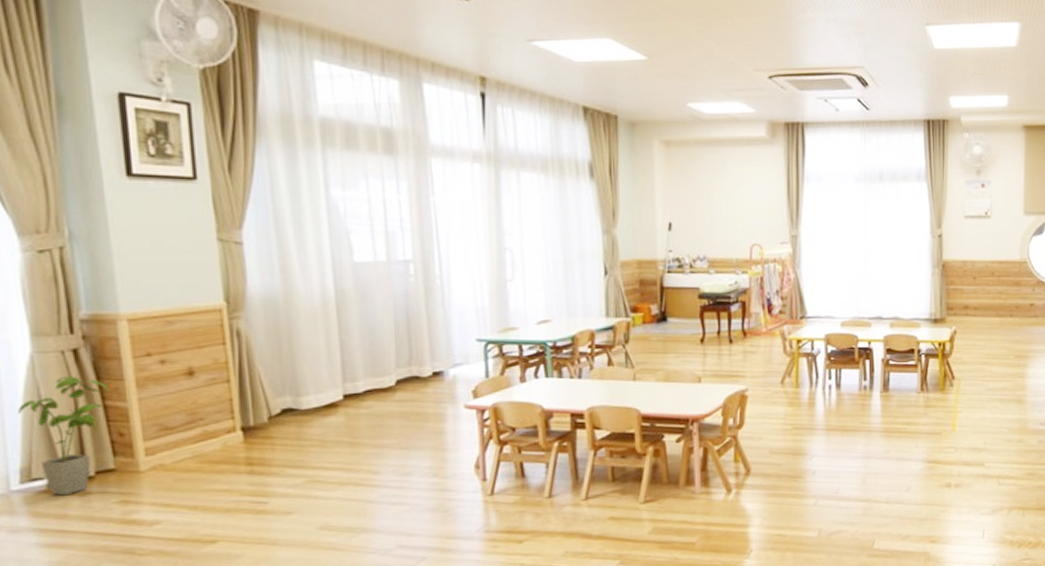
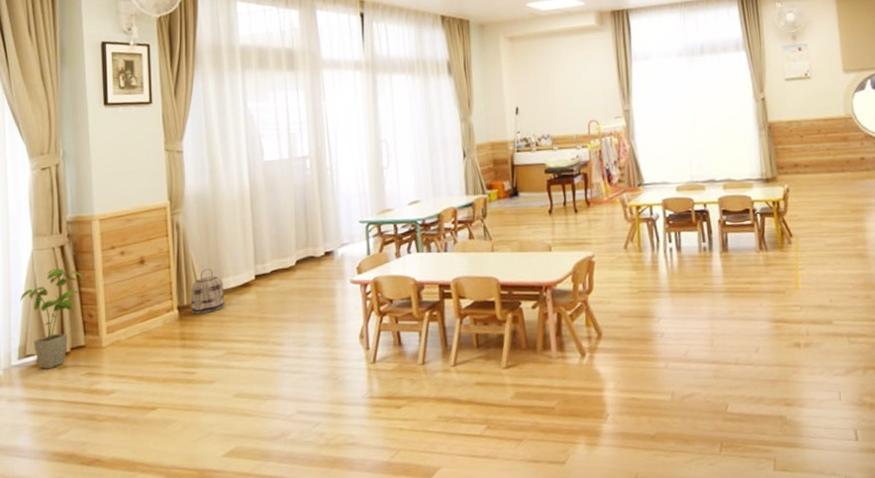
basket: none [258,385,305,437] -> present [190,268,225,315]

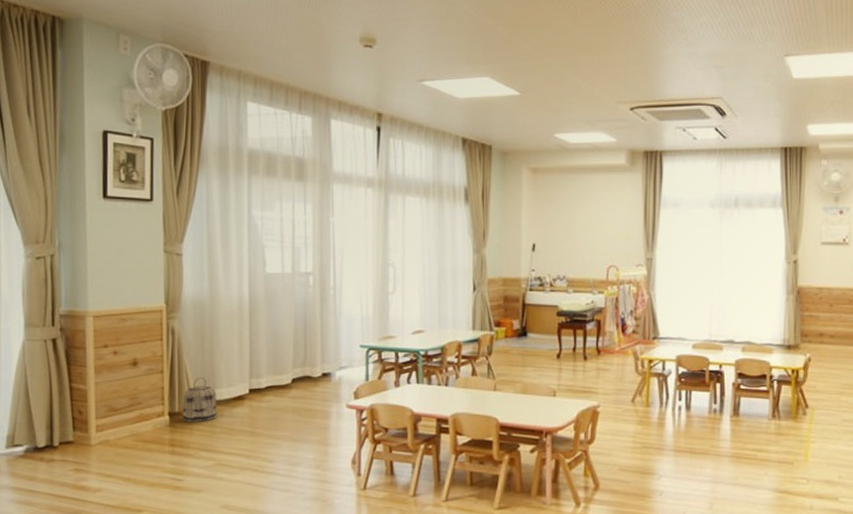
house plant: present [21,268,84,369] -> none [10,361,75,461]

